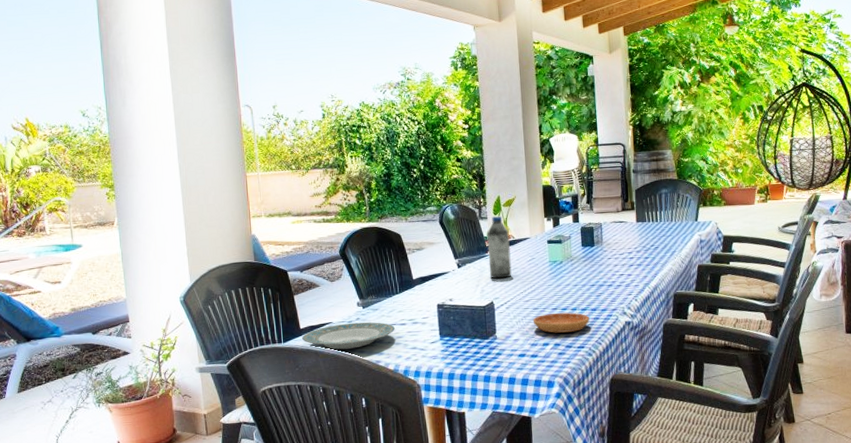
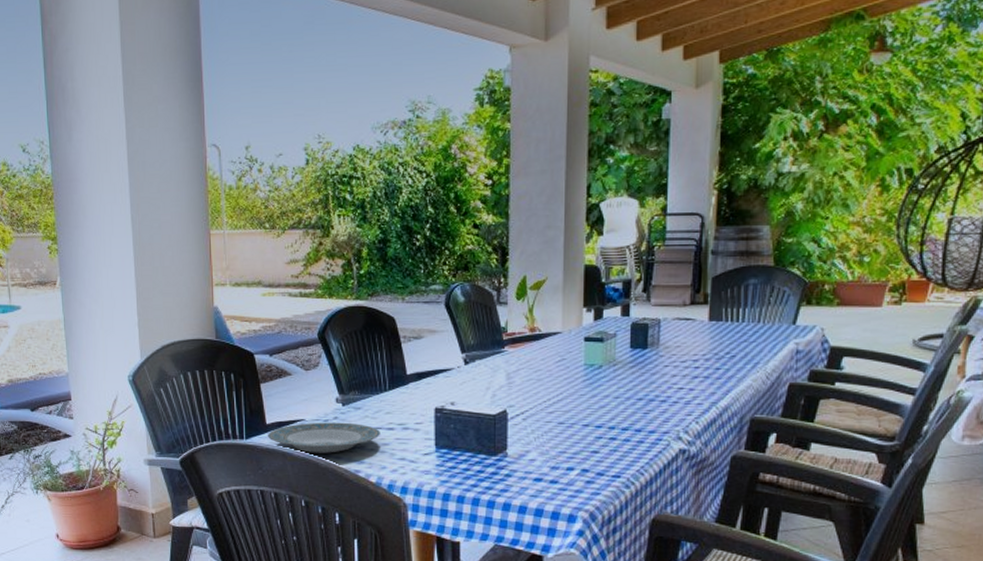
water bottle: present [487,216,512,279] -> none [504,302,534,382]
saucer: present [532,312,590,333] -> none [556,430,631,456]

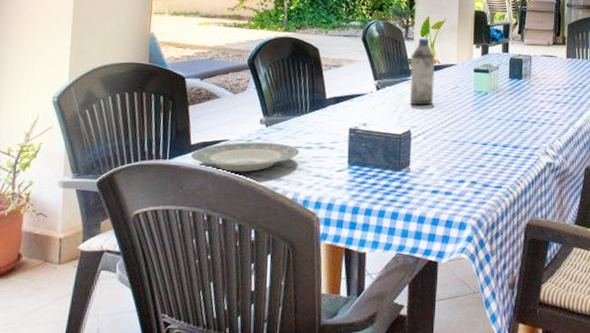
water bottle: none [504,302,534,382] -> present [409,38,435,106]

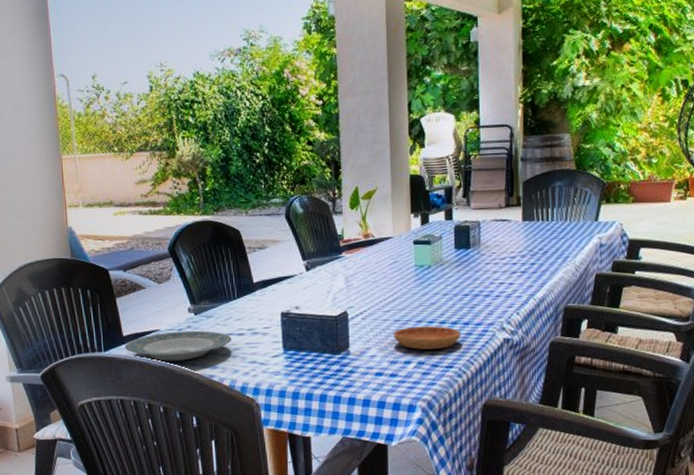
water bottle: present [409,38,435,106] -> none [342,211,370,285]
saucer: none [450,147,510,170] -> present [393,325,461,350]

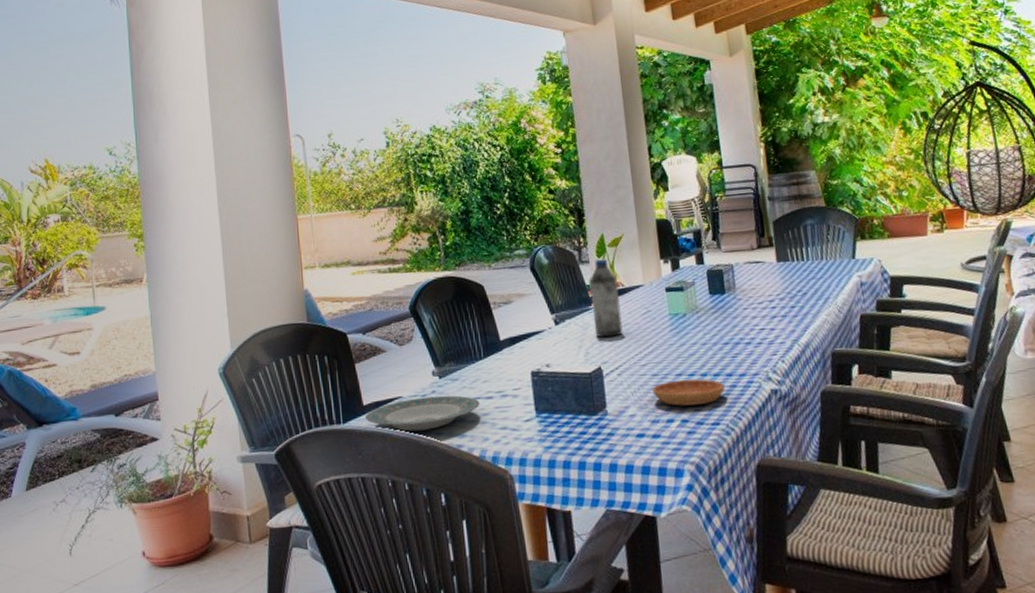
water bottle: none [342,211,370,285] -> present [590,259,623,338]

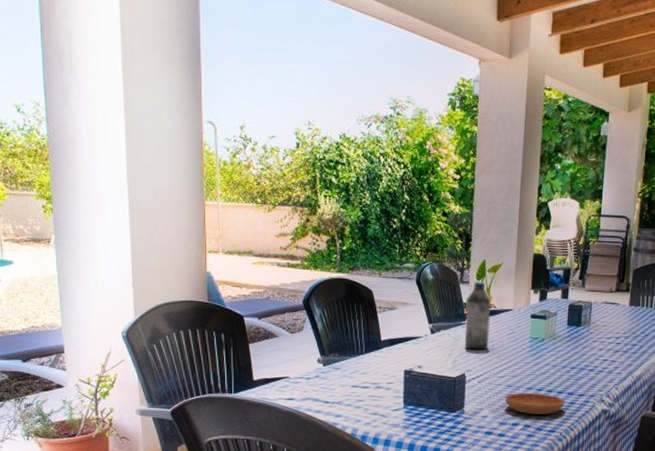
plate: present [366,395,480,432] -> none [255,379,356,408]

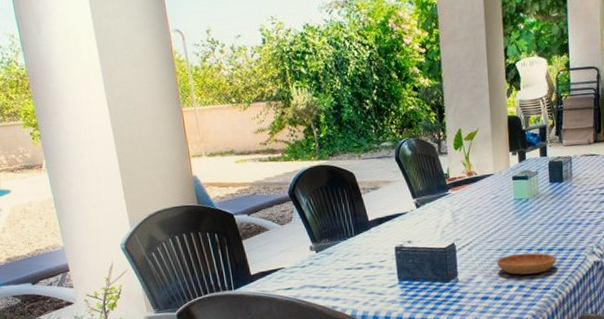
water bottle: present [464,282,491,350] -> none [448,151,474,219]

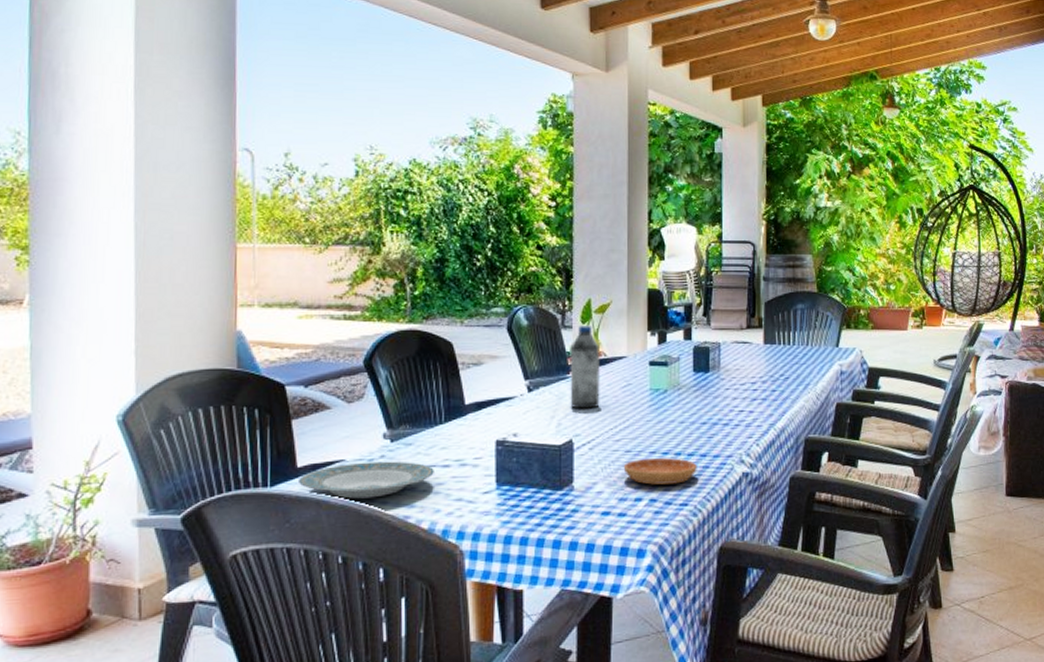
plate: none [253,266,351,296] -> present [299,461,434,499]
water bottle: none [448,151,474,219] -> present [570,326,600,409]

